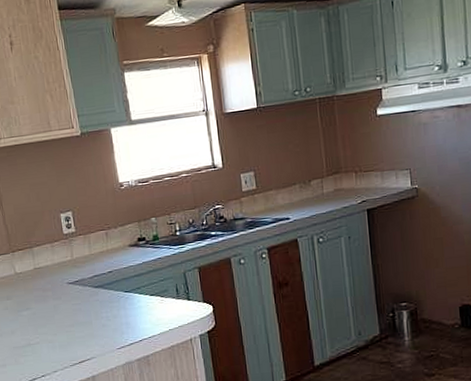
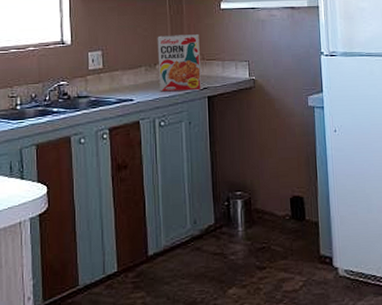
cereal box: none [310,145,361,208] -> present [157,34,202,92]

